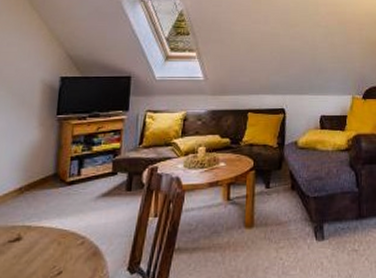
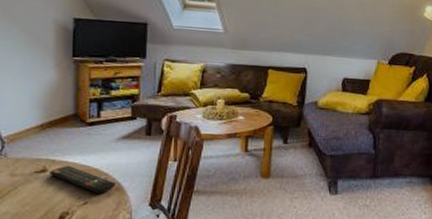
remote control: none [24,230,93,261] -> present [50,165,116,194]

